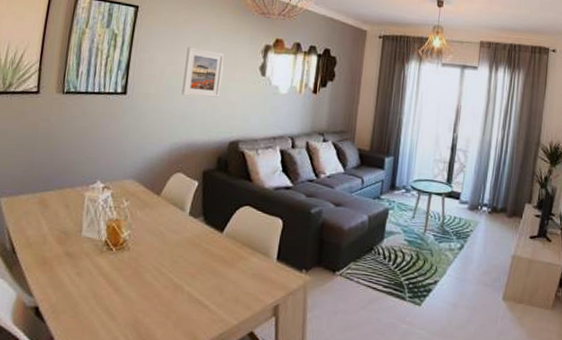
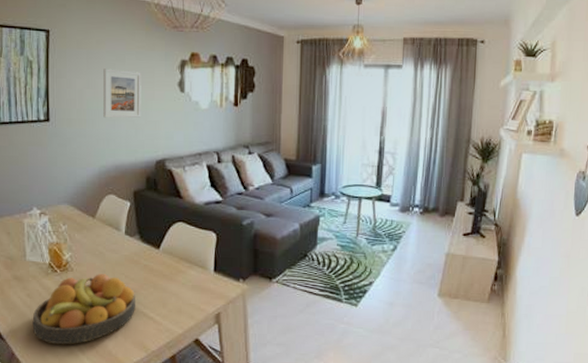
fruit bowl: none [77,255,192,331] -> present [32,274,135,345]

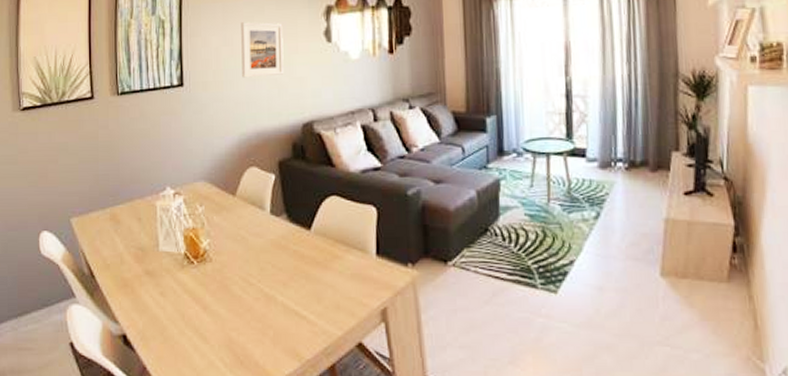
fruit bowl: present [32,274,135,345] -> none [166,264,285,355]

